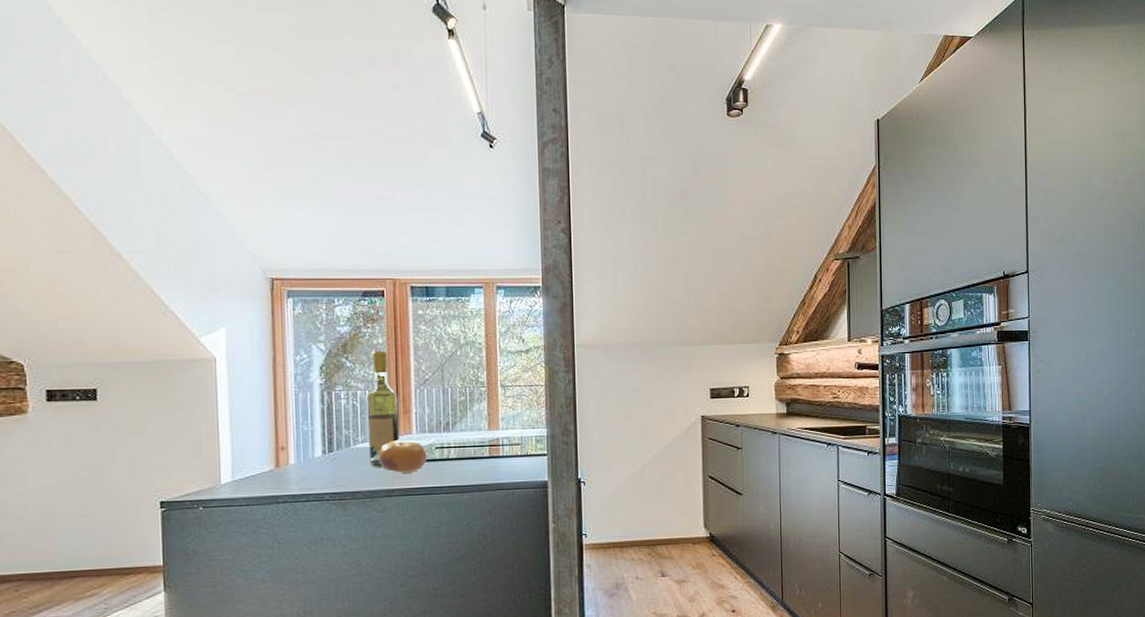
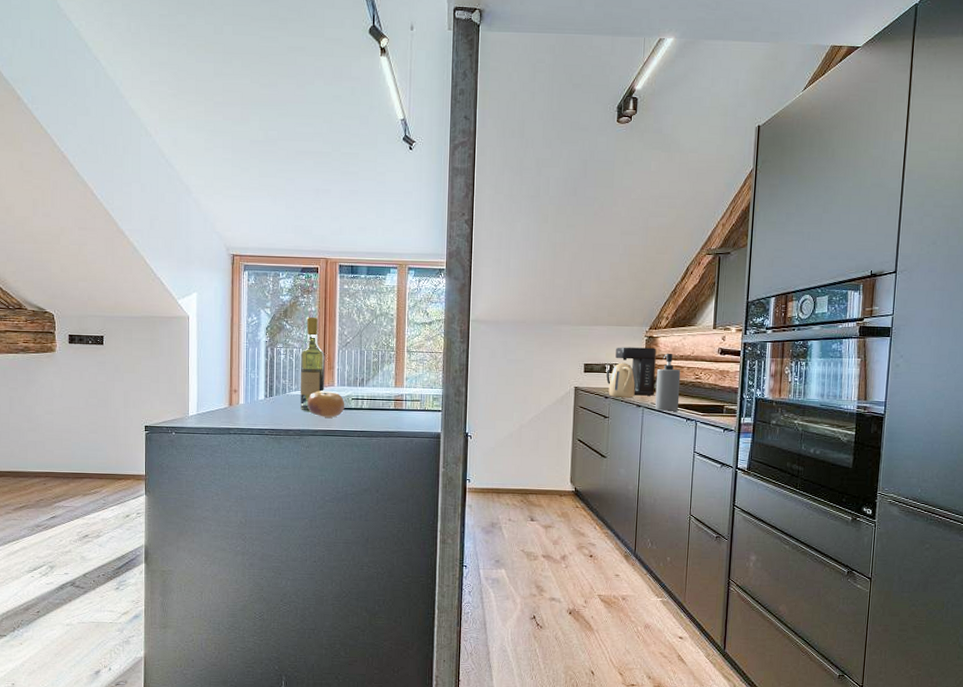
coffee maker: none [735,366,790,421] -> present [606,347,656,396]
kettle: none [739,384,769,426] -> present [608,362,635,398]
soap dispenser: none [790,372,818,437] -> present [654,354,681,411]

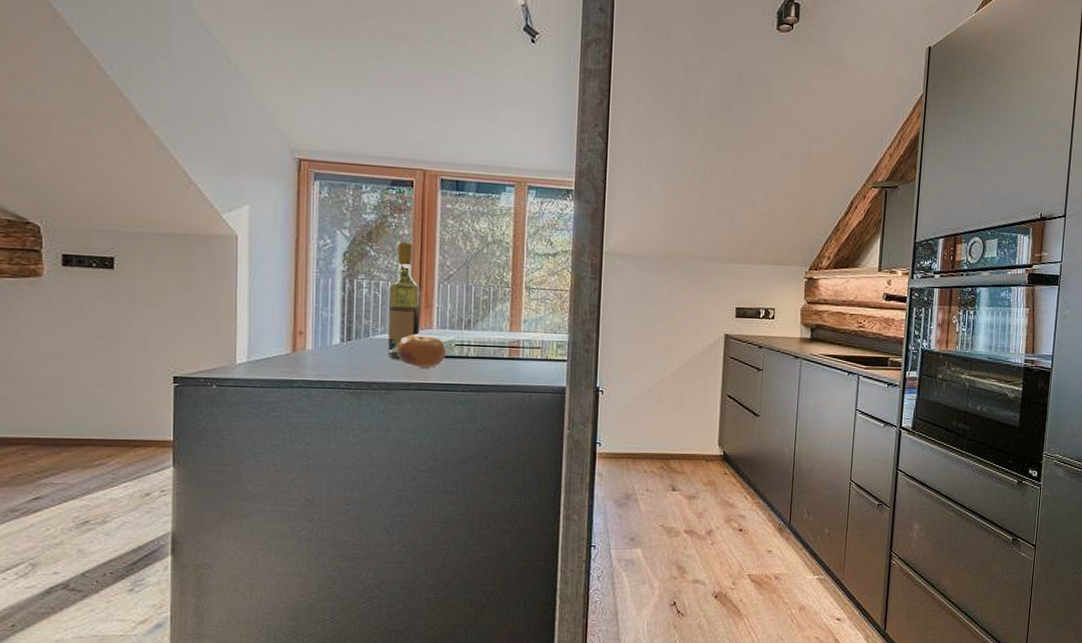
coffee maker: present [606,347,656,396] -> none [760,289,817,346]
kettle: present [608,362,635,398] -> none [763,307,793,348]
soap dispenser: present [654,354,681,411] -> none [813,298,843,363]

